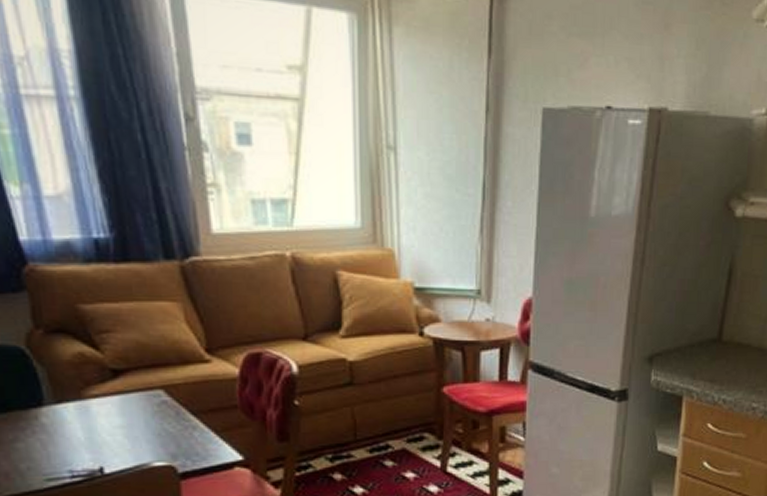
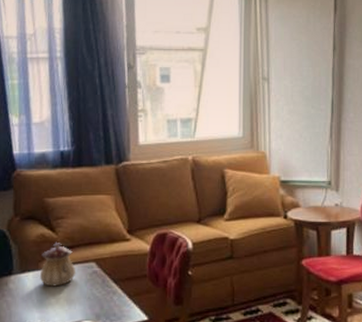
teapot: none [83,364,138,421] -> present [40,243,76,287]

